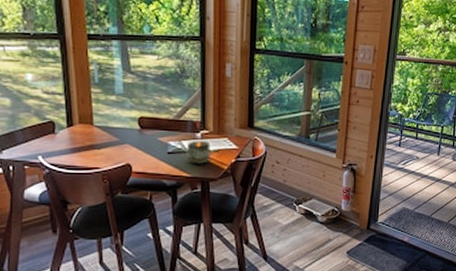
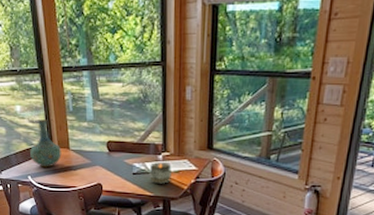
vase: none [42,90,83,146] -> present [30,119,62,168]

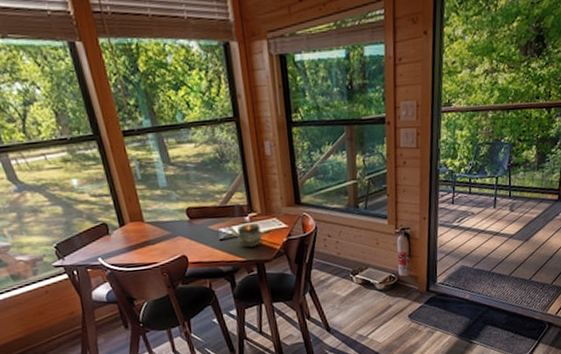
vase: present [30,119,62,168] -> none [96,191,136,246]

